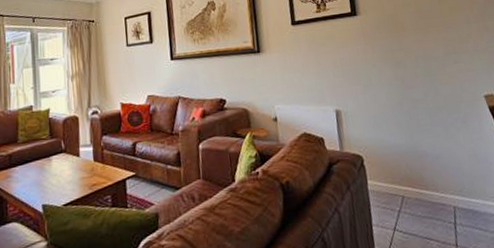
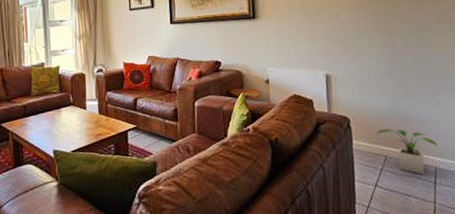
potted plant: none [391,166,454,215] -> present [377,128,437,175]

